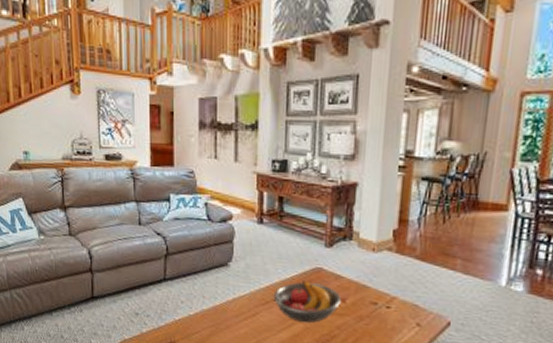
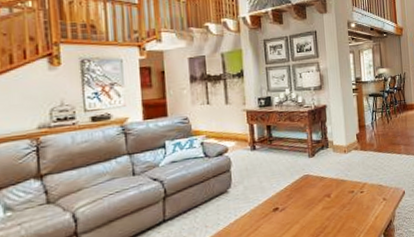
fruit bowl: present [273,281,341,323] -> none [271,187,327,224]

